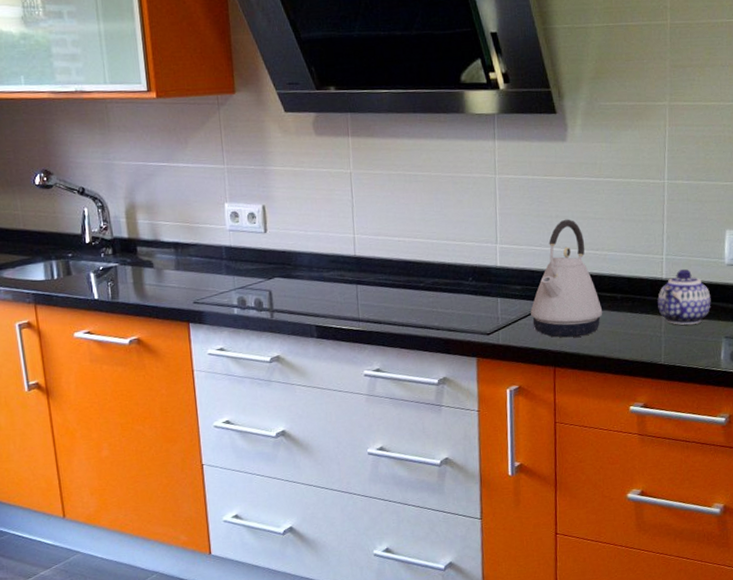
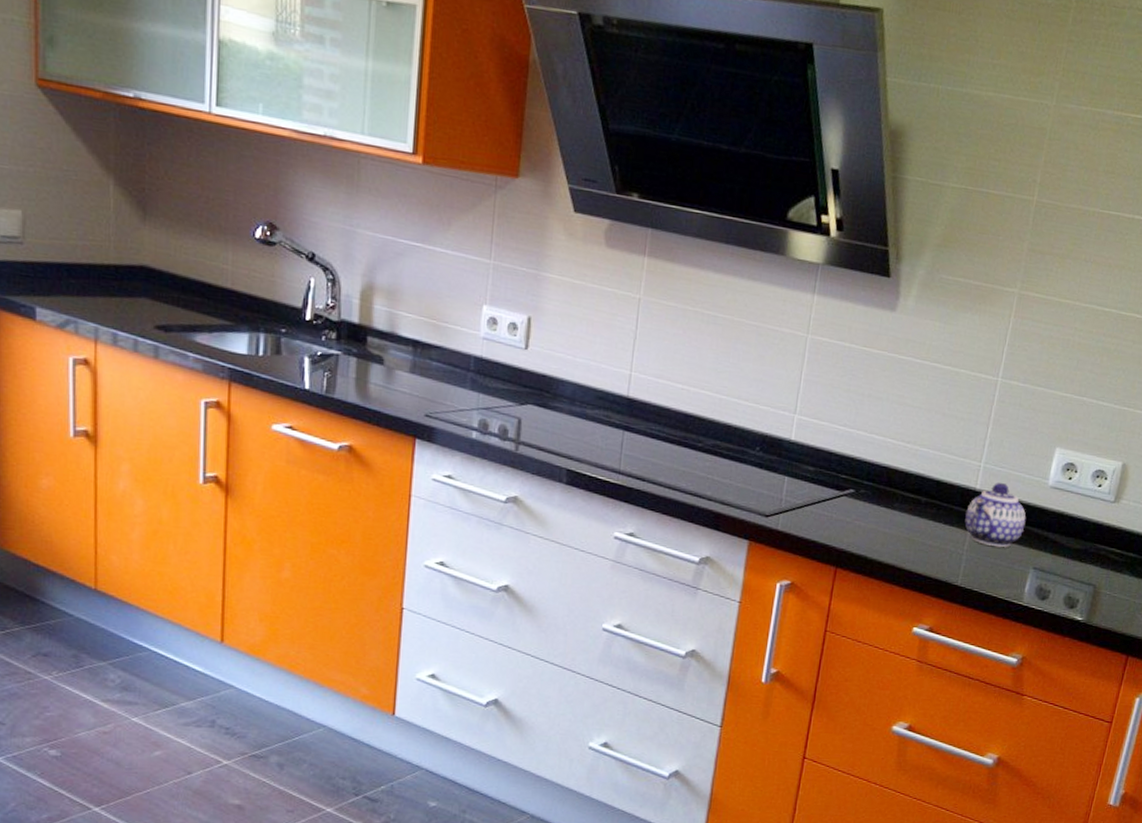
kettle: present [531,219,603,338] -> none [820,400,902,538]

